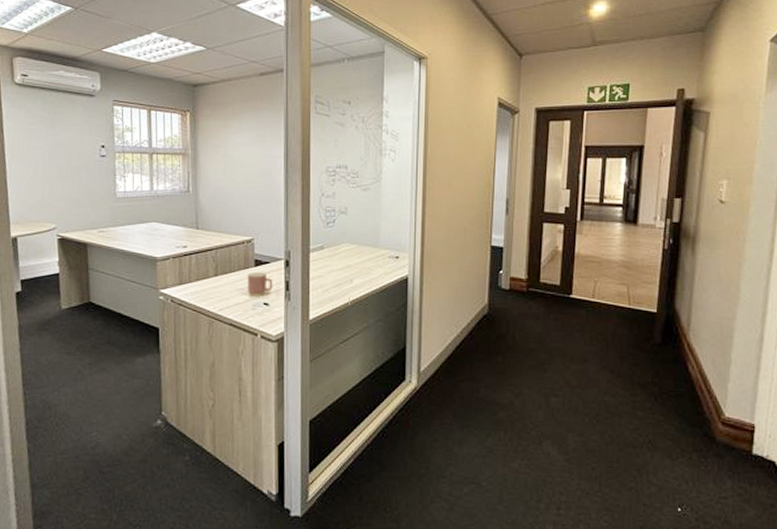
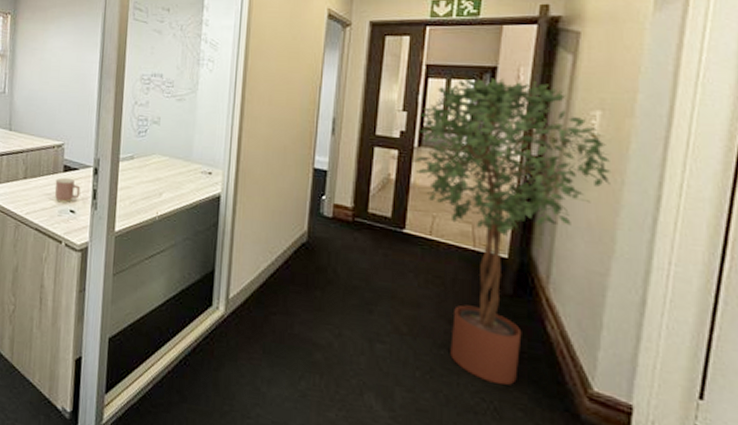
potted tree: none [577,155,736,421] -> present [413,78,612,385]

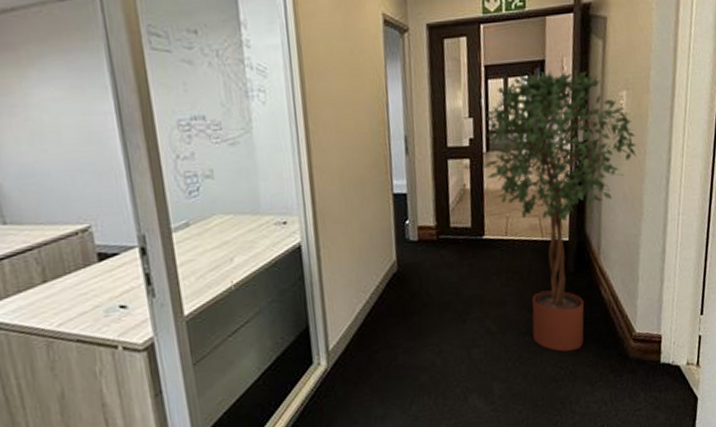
mug: present [54,177,81,203] -> none [90,266,129,300]

